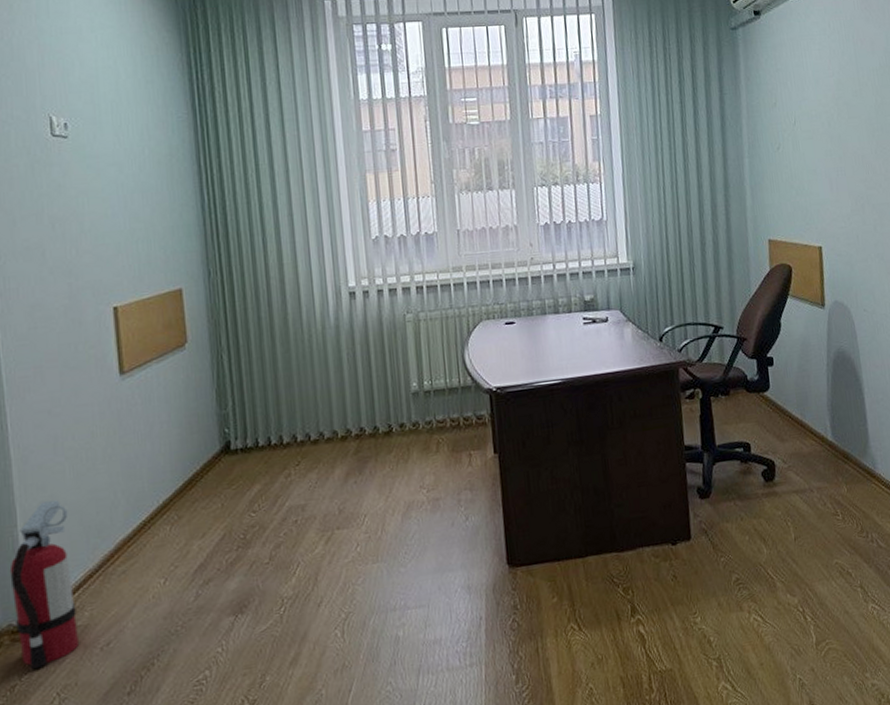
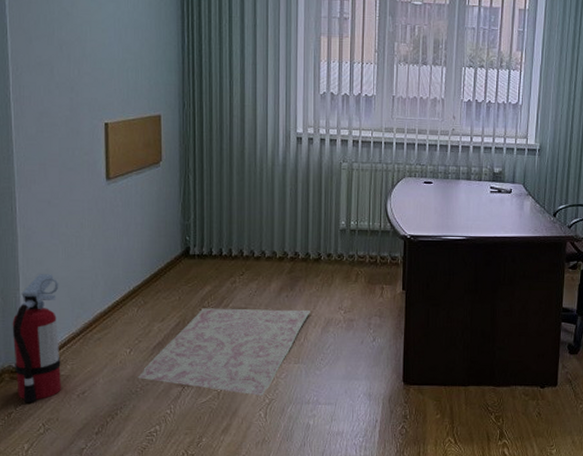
rug: none [177,496,386,615] -> present [138,308,310,396]

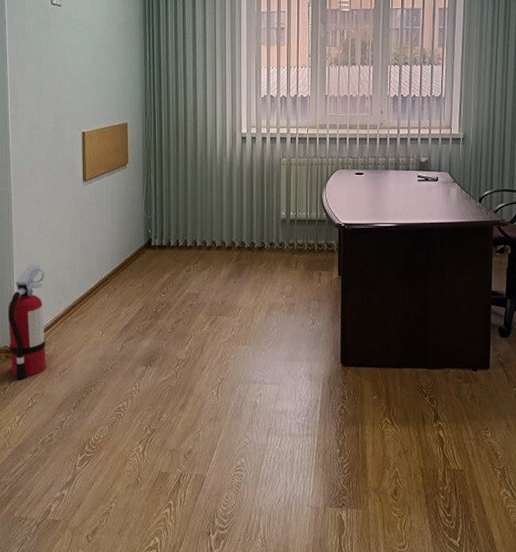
rug: present [138,308,310,396] -> none [108,294,256,375]

